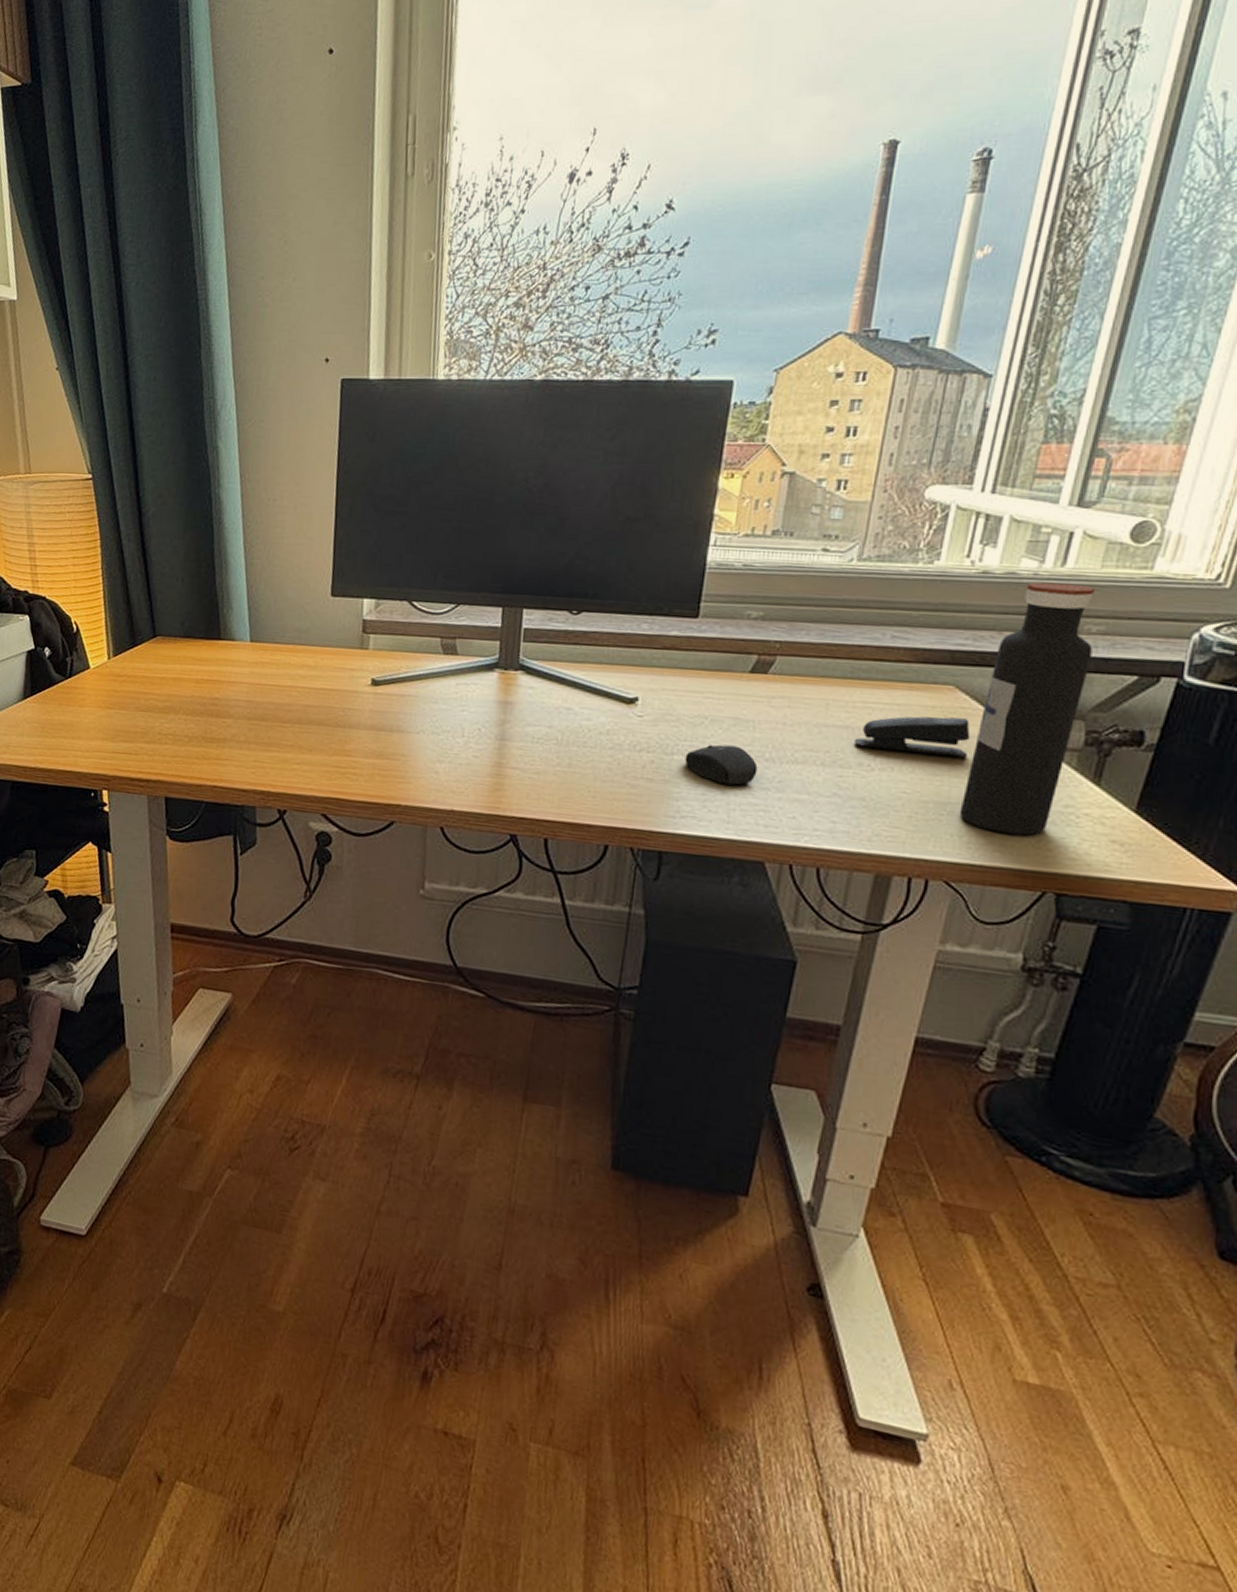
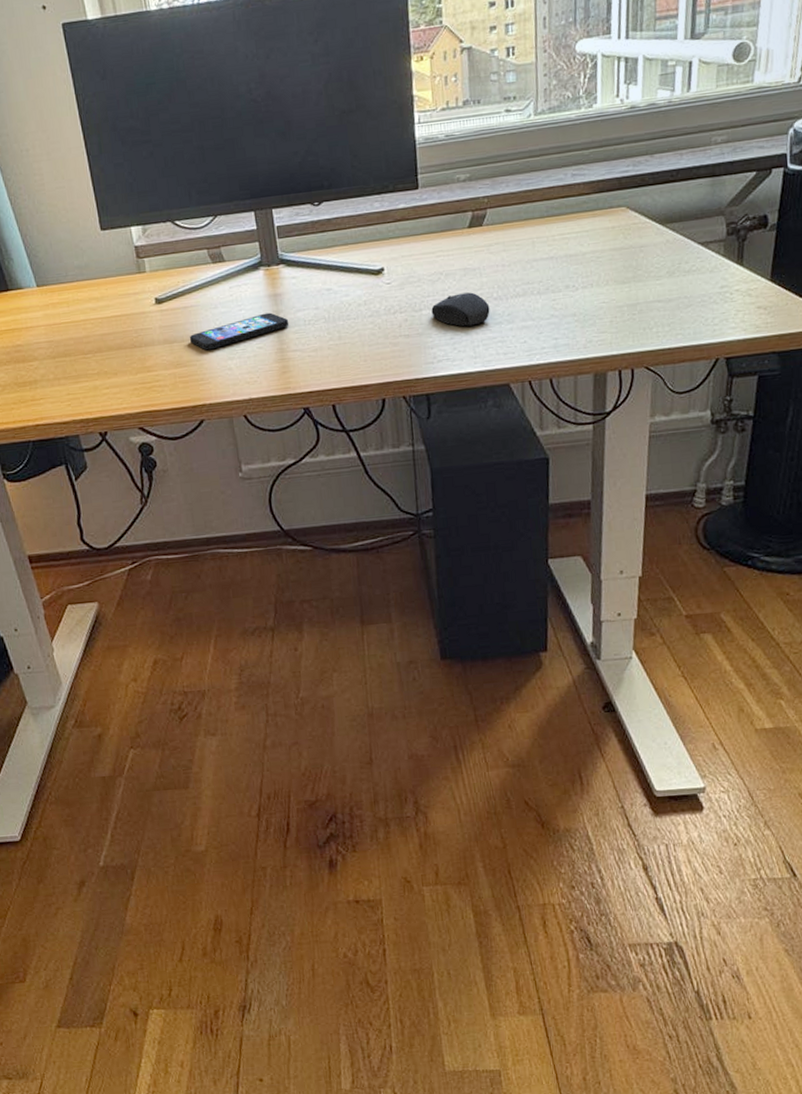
smartphone: none [399,719,515,748] -> present [189,312,289,351]
stapler: present [853,716,971,757] -> none [558,232,646,272]
water bottle: present [959,582,1096,836] -> none [646,104,721,319]

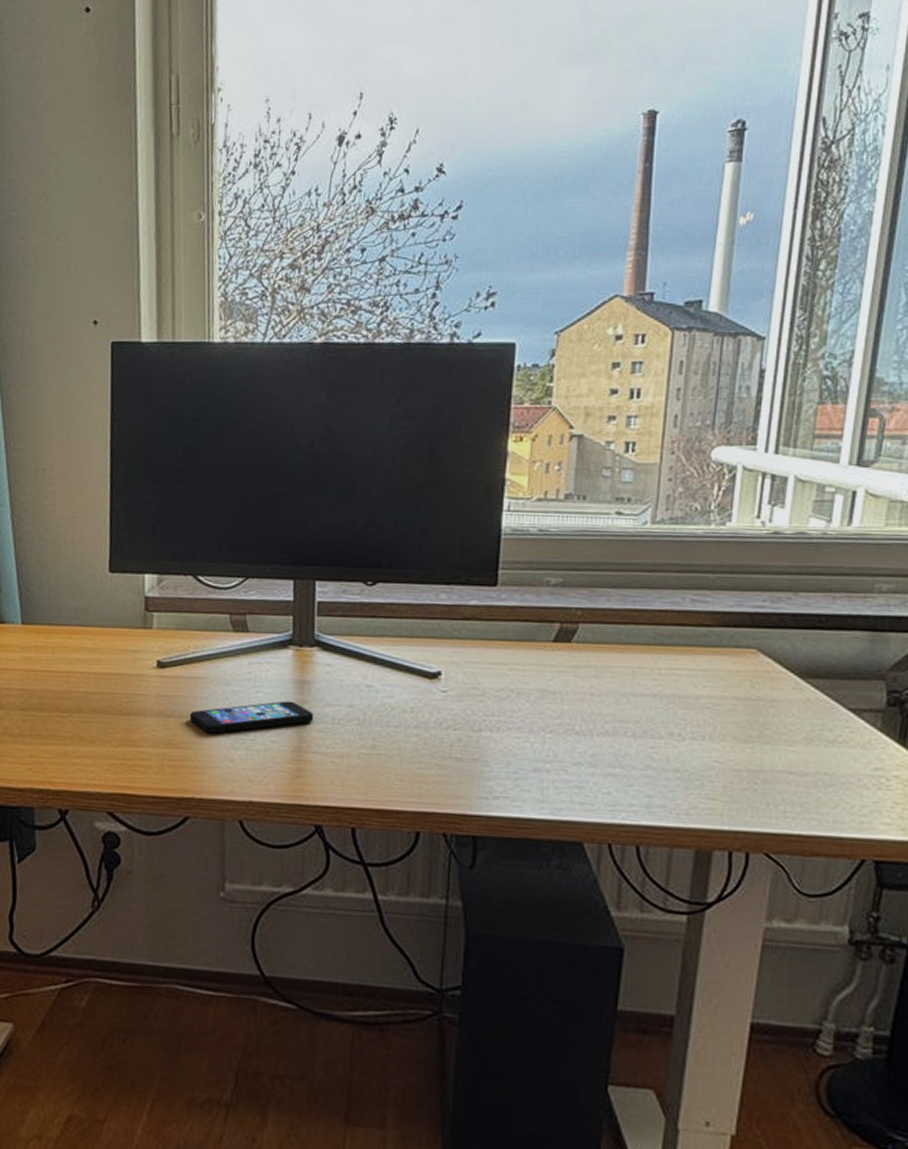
mouse: present [431,292,490,327] -> none [493,719,568,762]

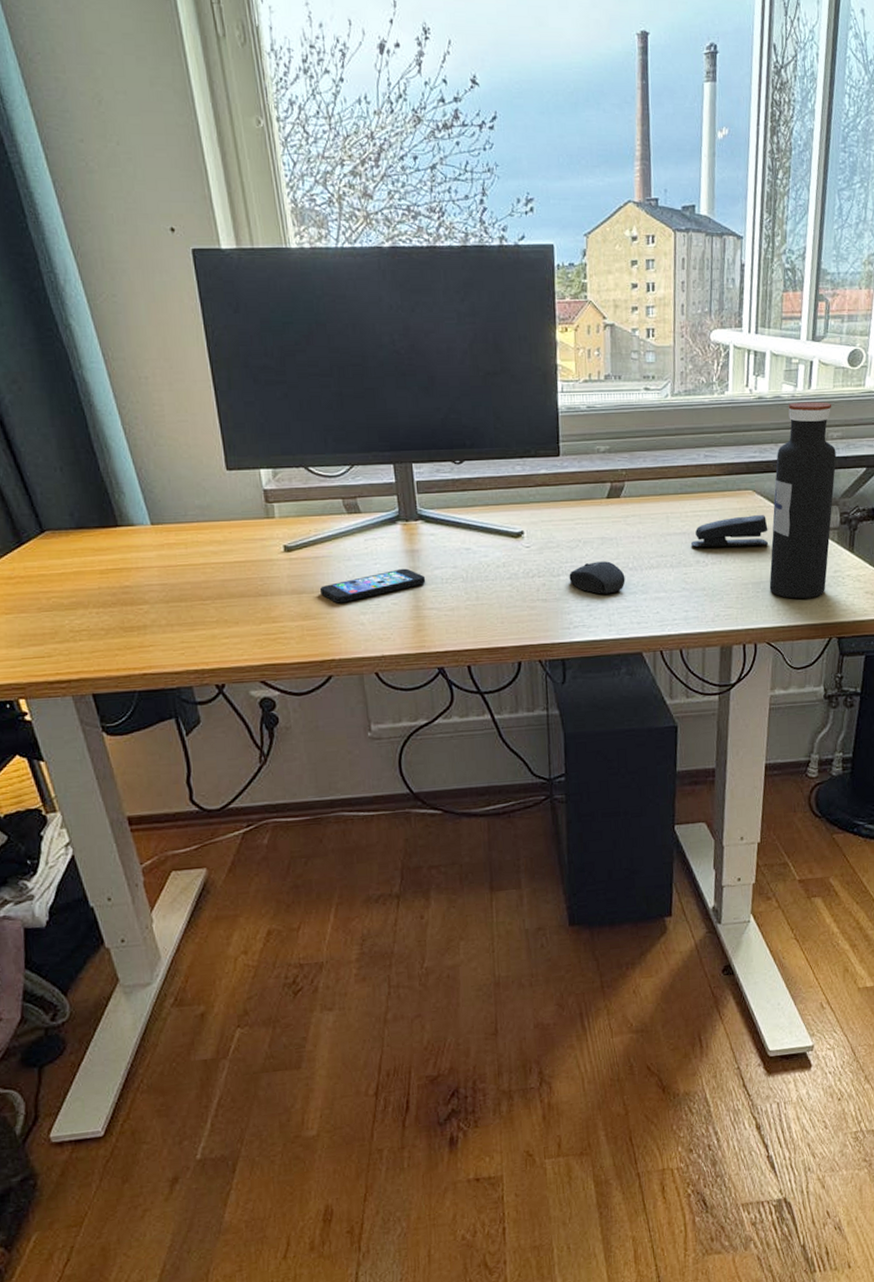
mouse: none [493,719,568,762] -> present [569,561,626,595]
stapler: none [662,681,777,722] -> present [690,515,769,548]
water bottle: none [773,541,885,801] -> present [769,401,836,599]

